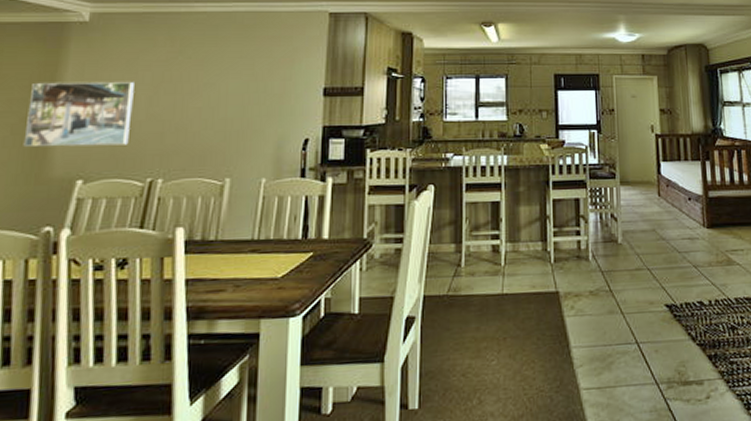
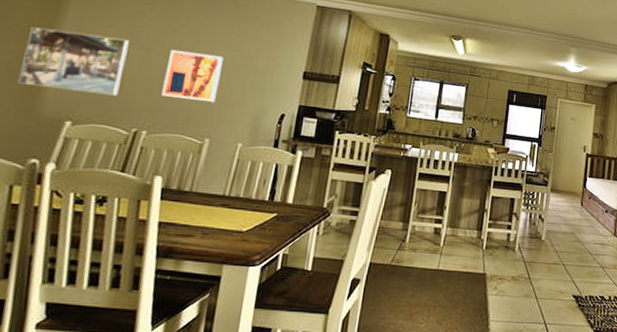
wall art: none [174,84,235,139] -> present [161,49,223,103]

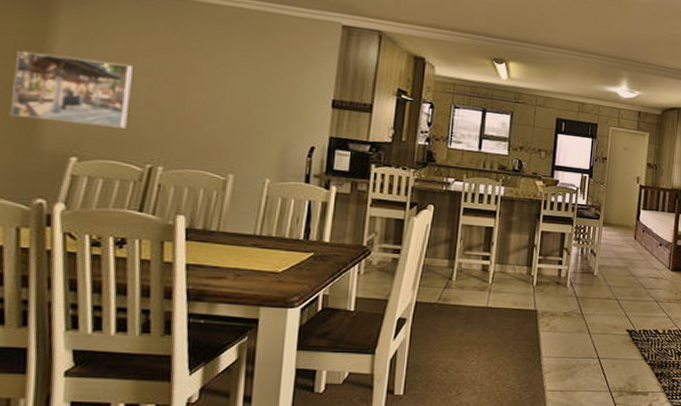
wall art: present [161,49,223,103] -> none [175,75,241,136]

